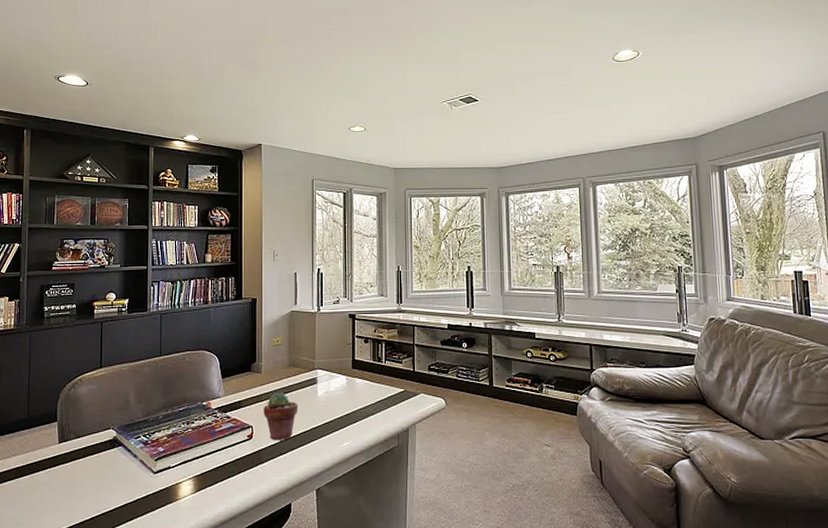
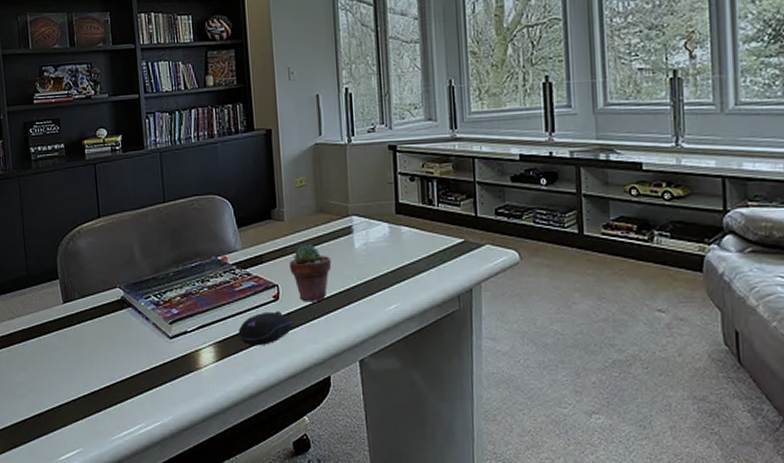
computer mouse: none [215,448,263,479] -> present [238,311,294,346]

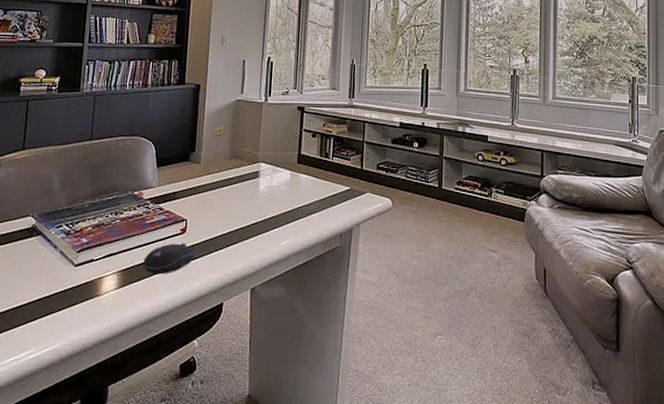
potted succulent: present [289,244,332,302] -> none [199,185,238,236]

